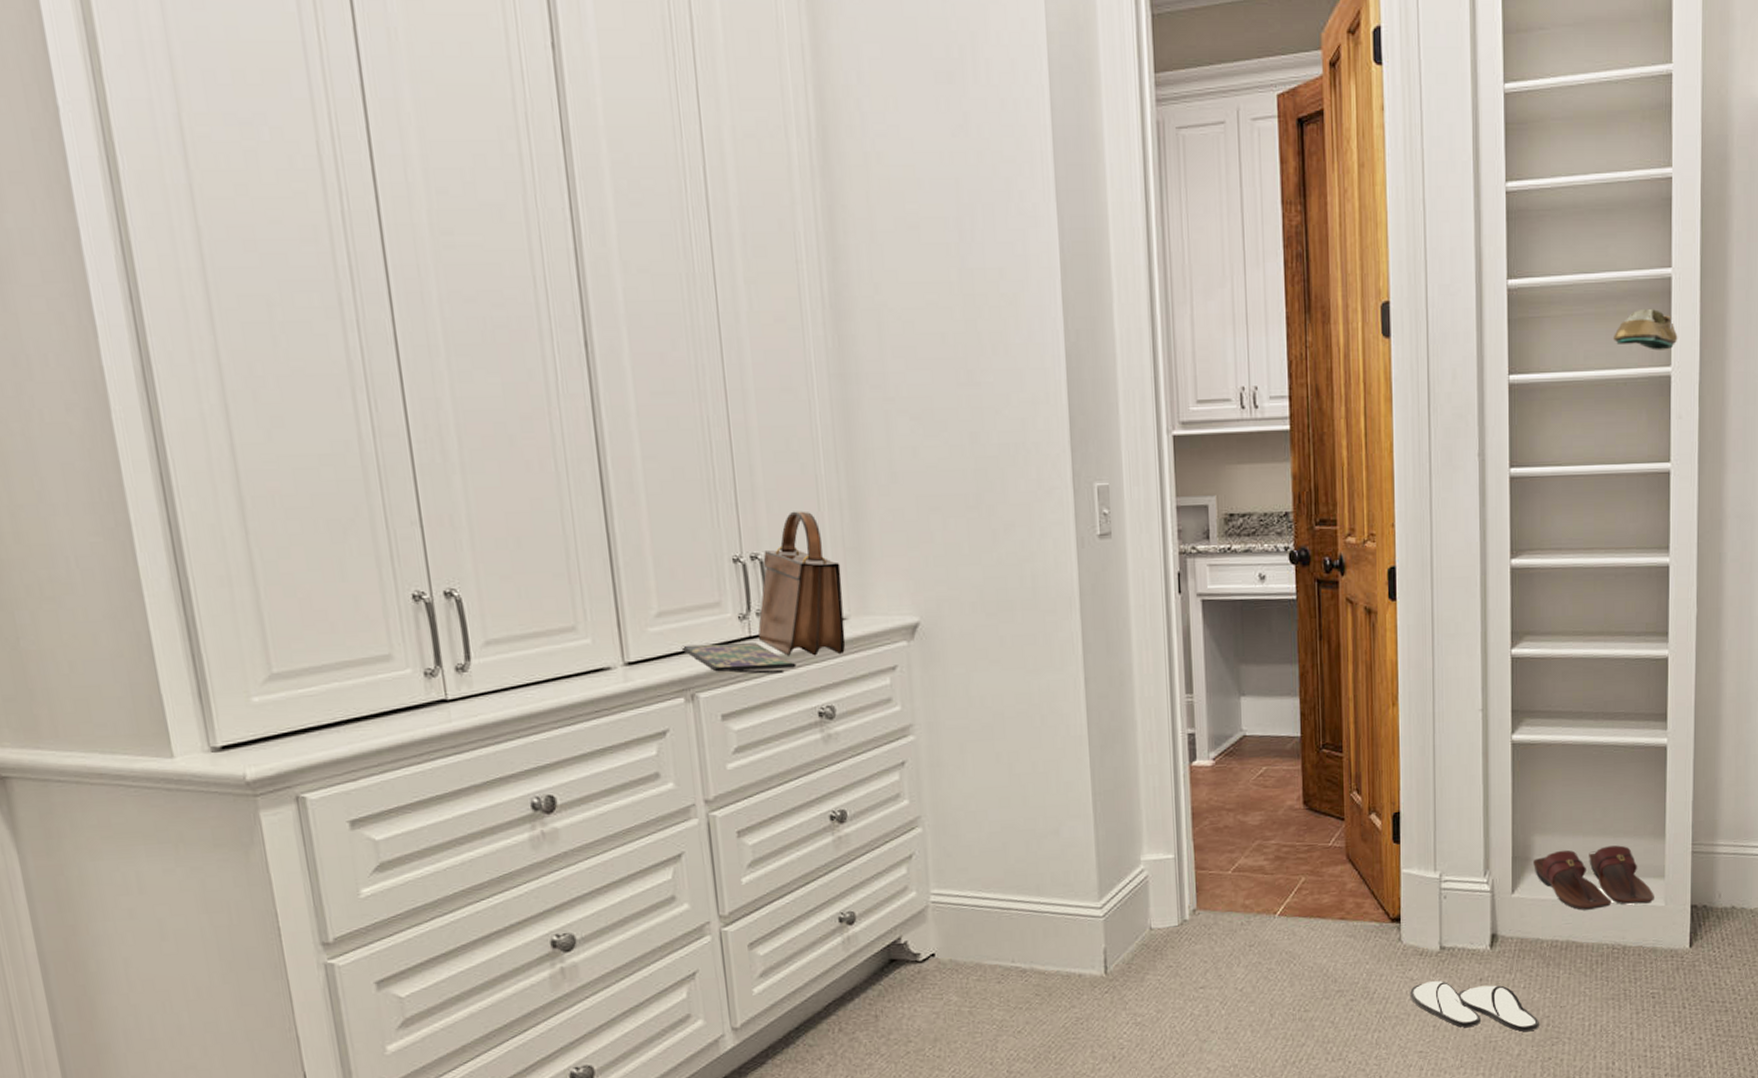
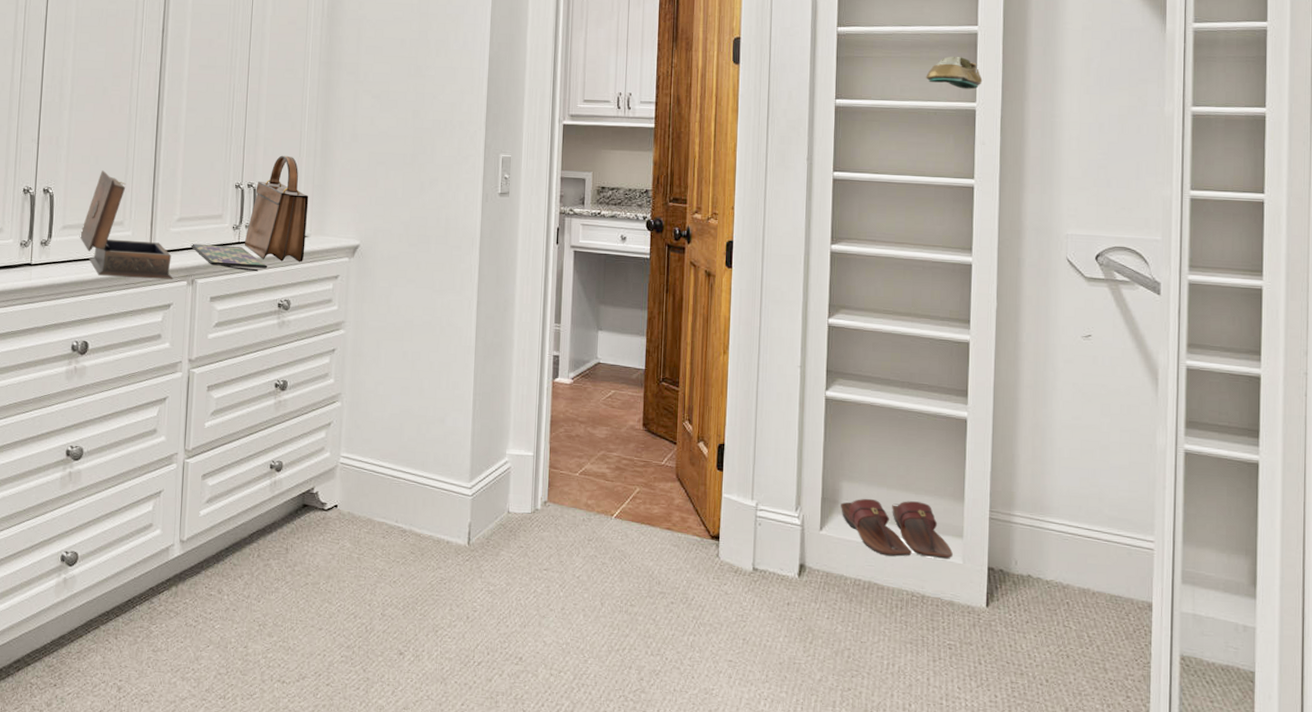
jewelry box: none [512,557,664,704] -> present [79,170,173,280]
slippers: present [1410,981,1539,1032] -> none [724,598,841,660]

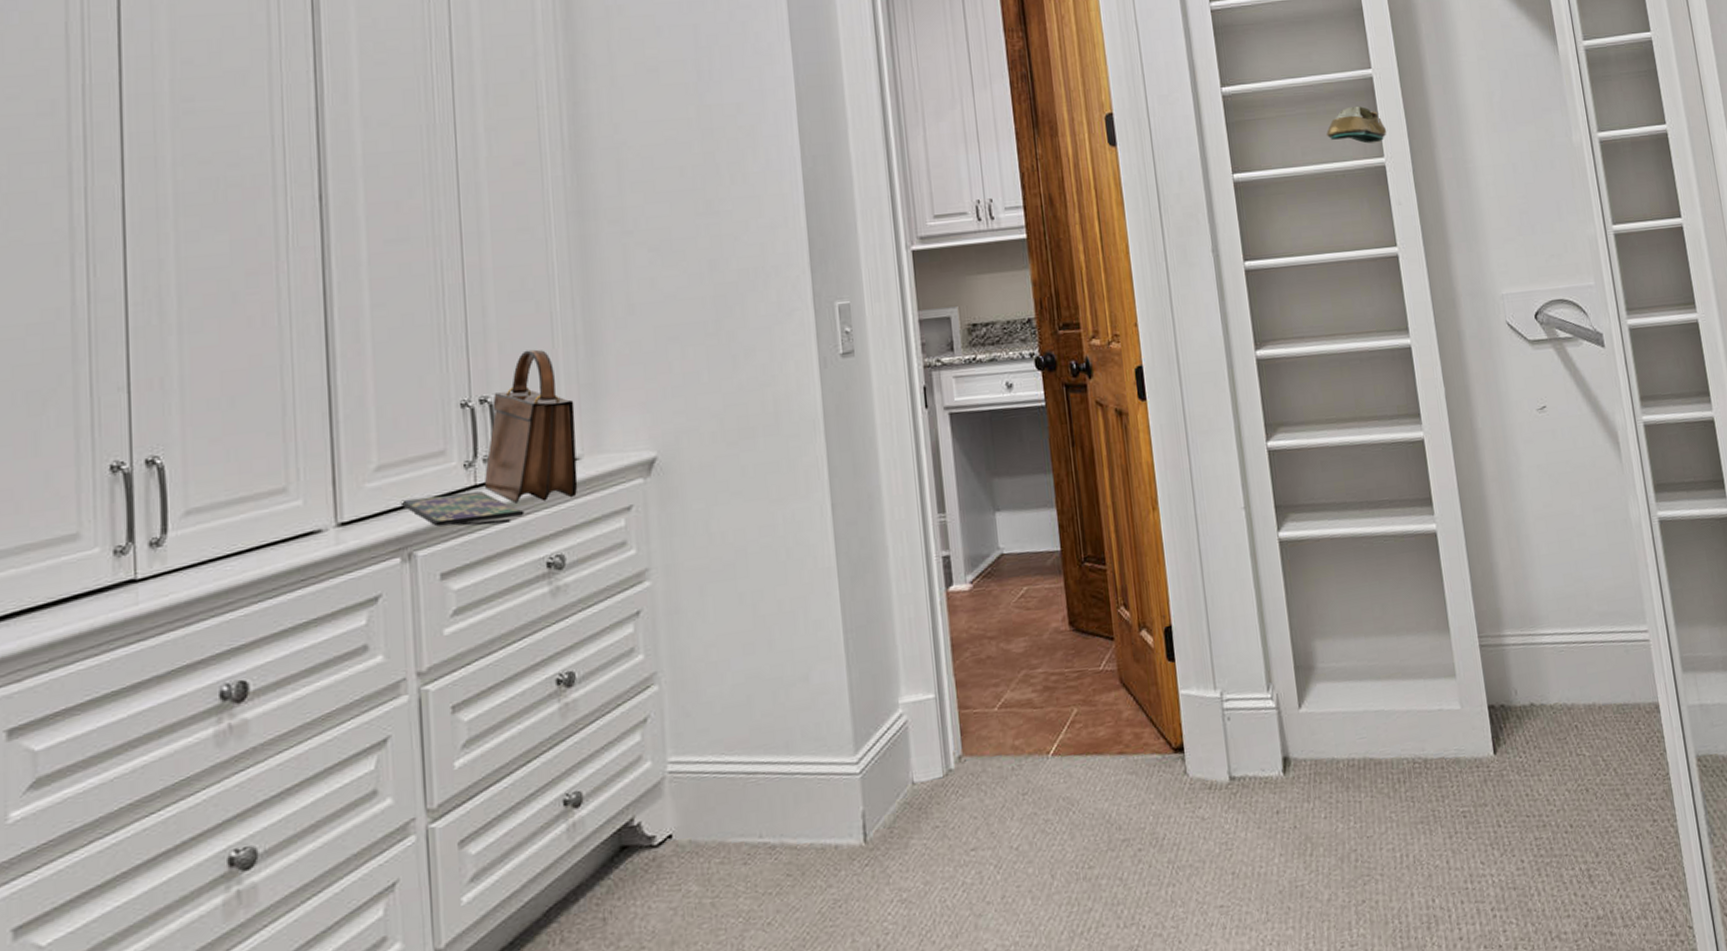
jewelry box: present [79,170,173,280] -> none [214,416,378,576]
sandal: present [841,498,953,559] -> none [1317,644,1449,722]

